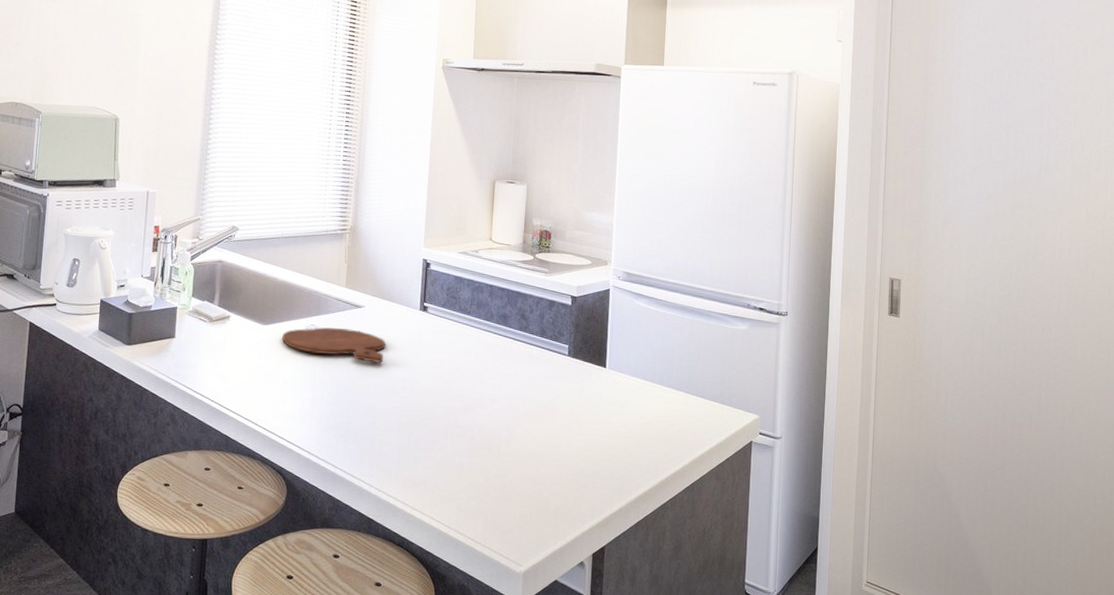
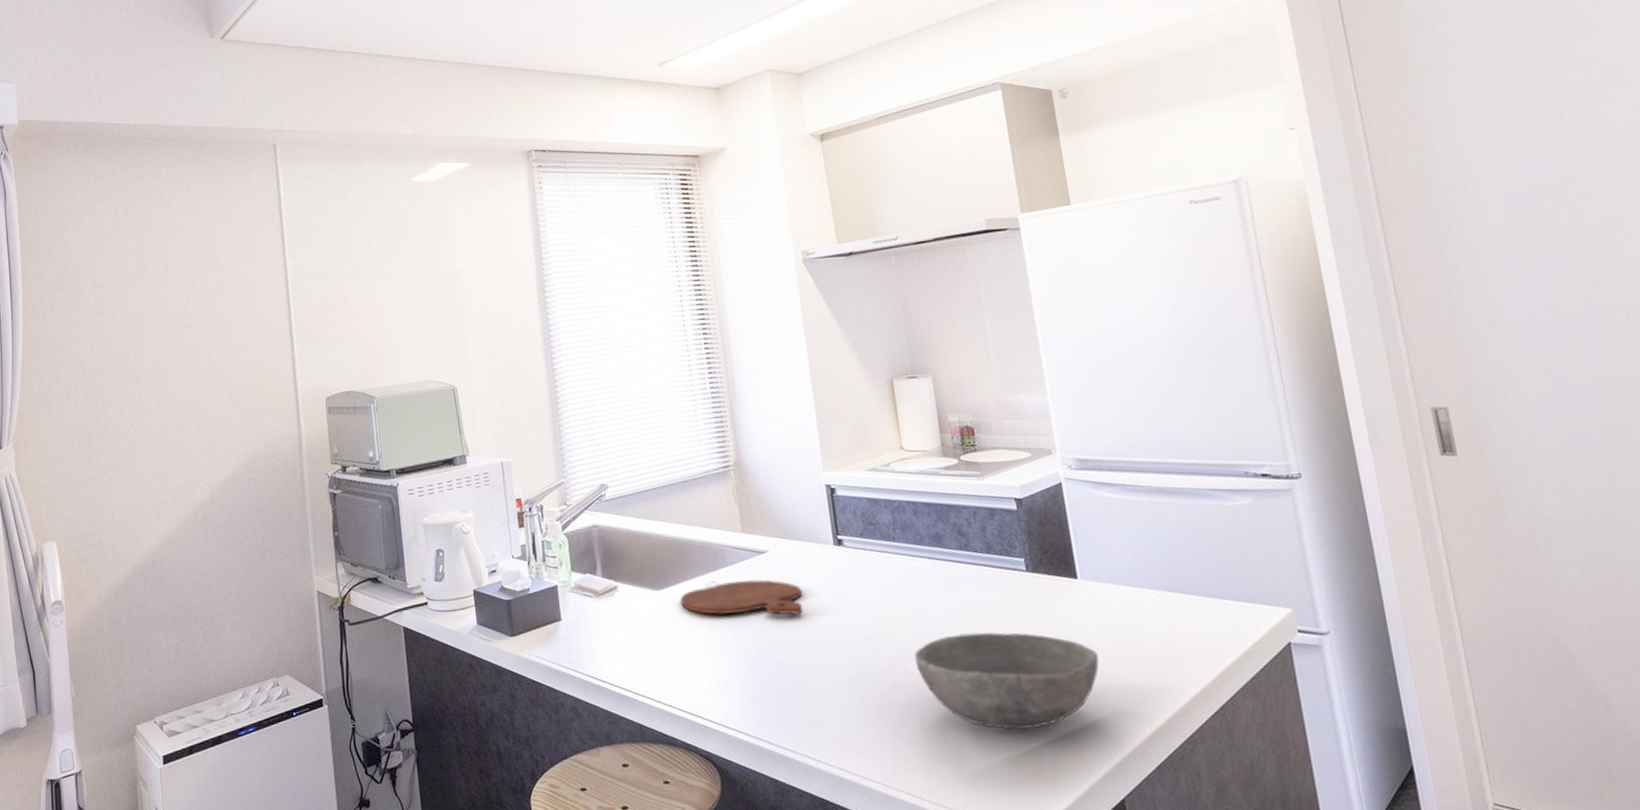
bowl: none [466,398,609,482] -> present [914,632,1099,730]

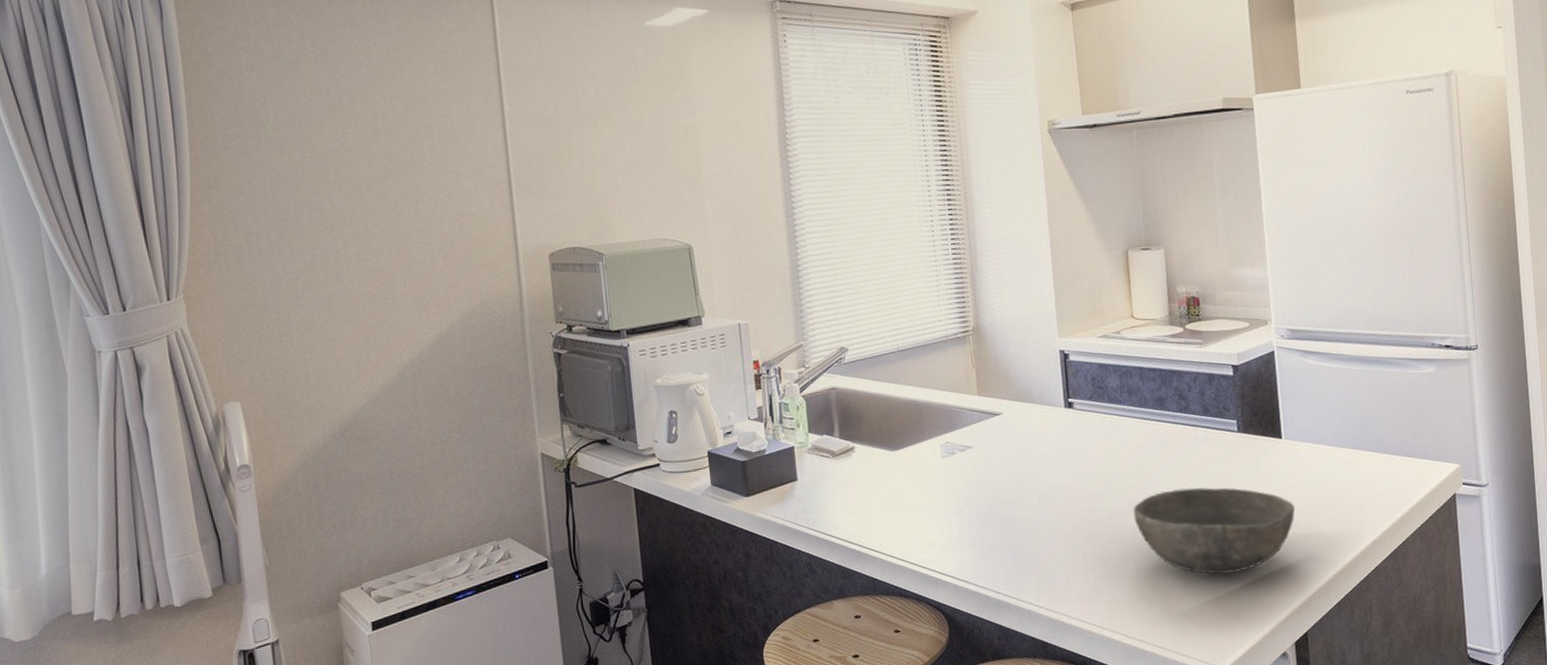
cutting board: present [680,579,803,615] -> none [916,440,1033,474]

